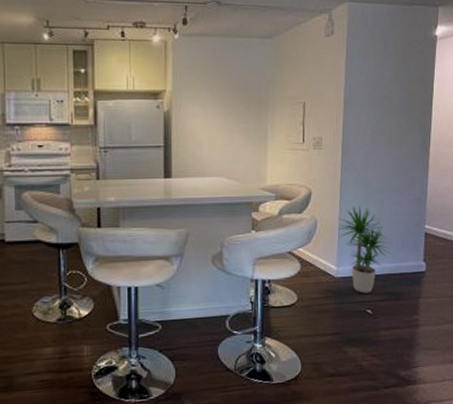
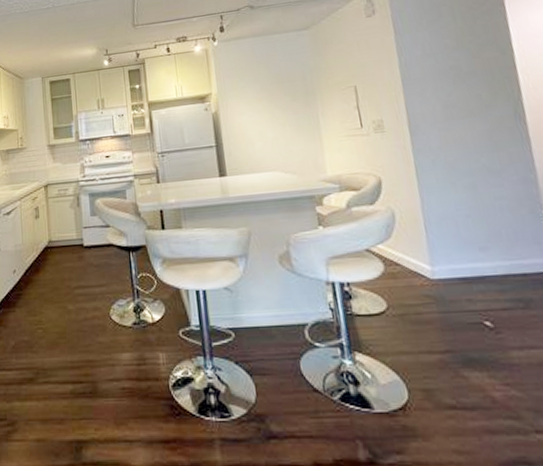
potted plant: present [338,206,392,294] -> none [422,192,504,300]

